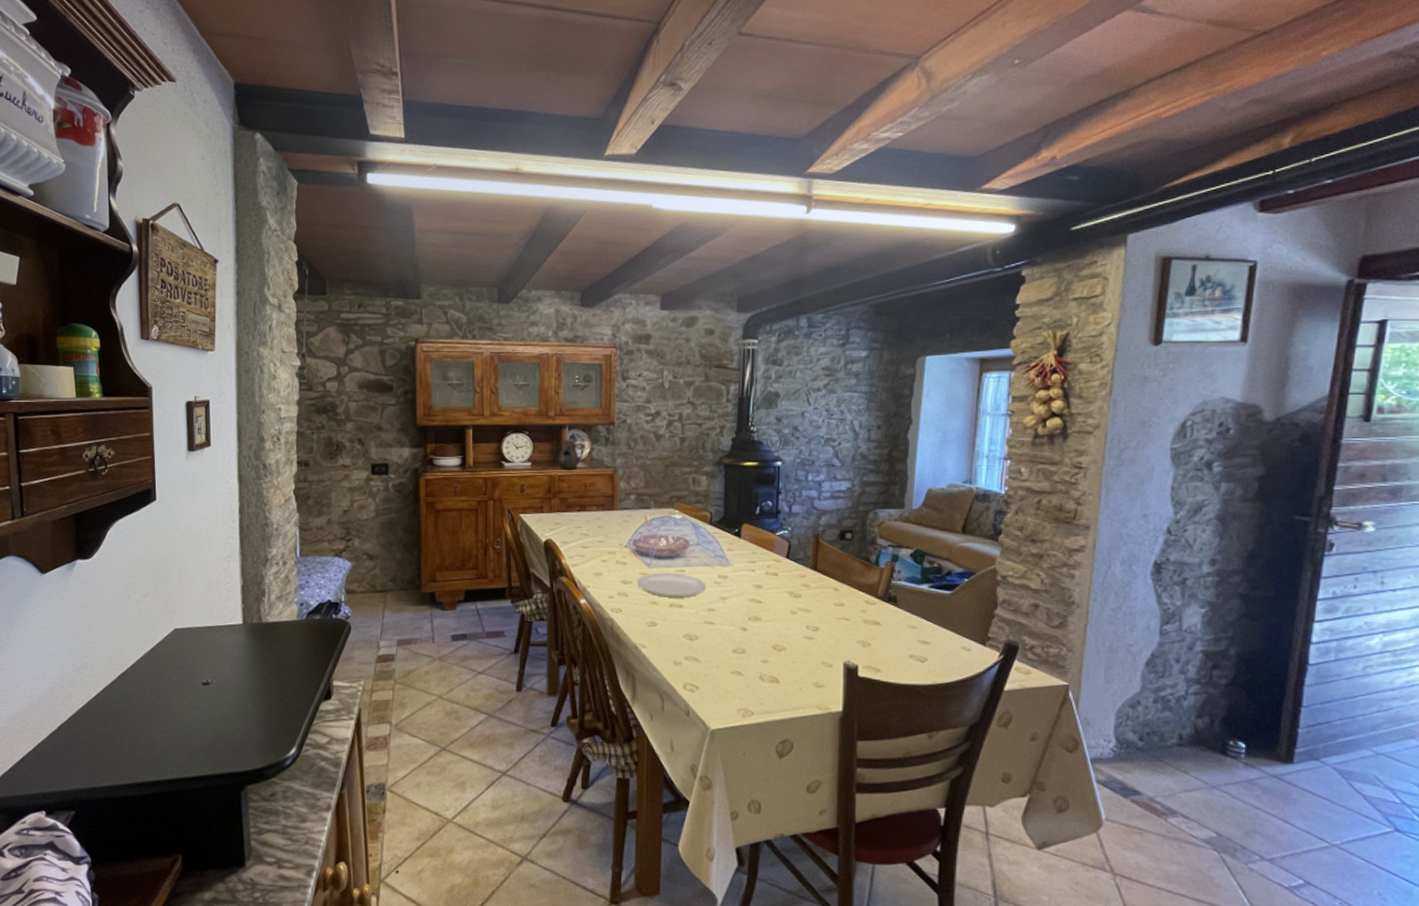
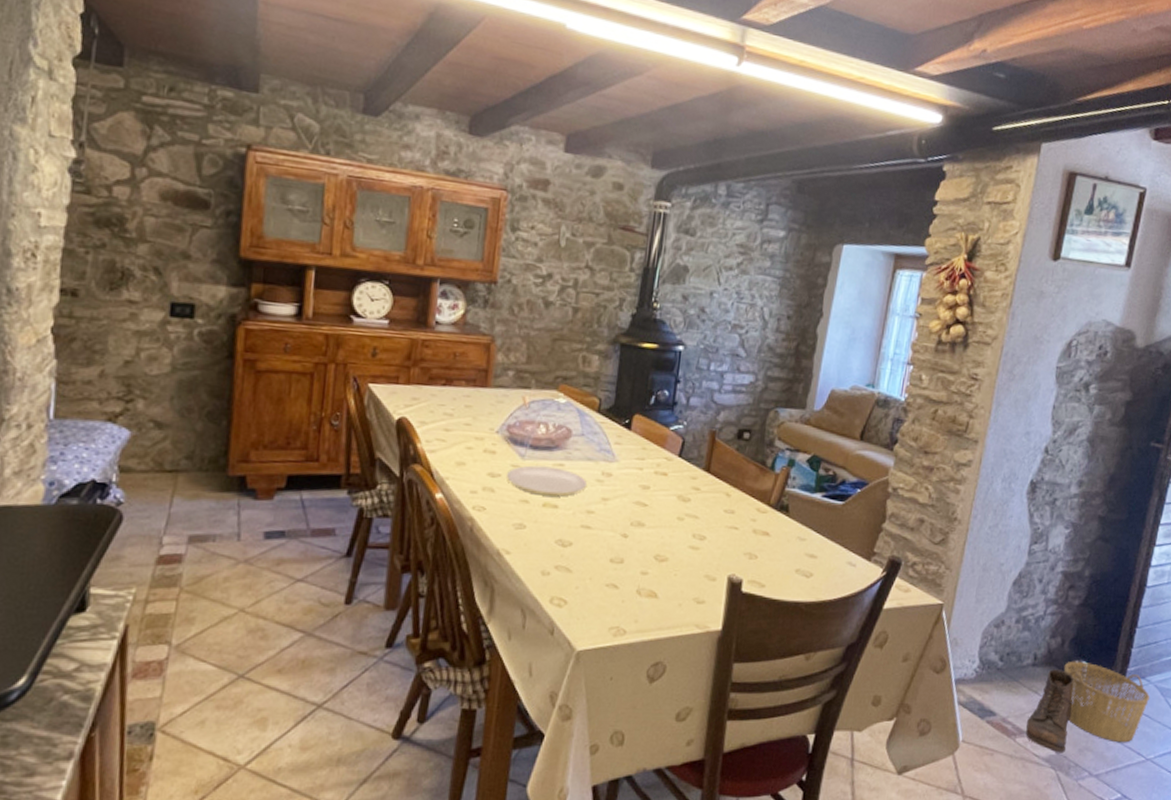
ceramic pitcher: present [558,439,585,471] -> none [423,296,458,336]
boot: none [1179,749,1232,835] -> present [1026,669,1075,753]
basket: none [1216,741,1328,827] -> present [1063,661,1150,743]

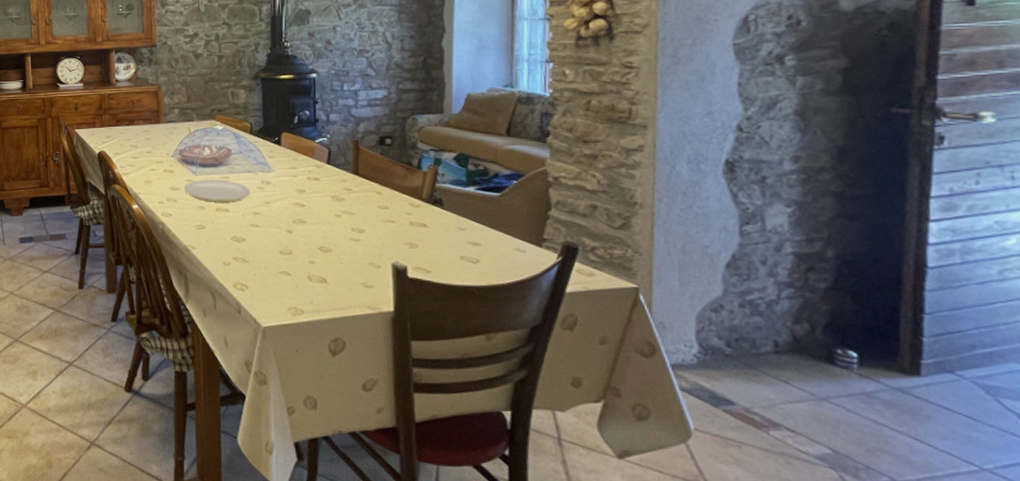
boot: present [1026,669,1075,753] -> none [781,358,846,453]
basket: present [1063,661,1150,743] -> none [820,349,969,447]

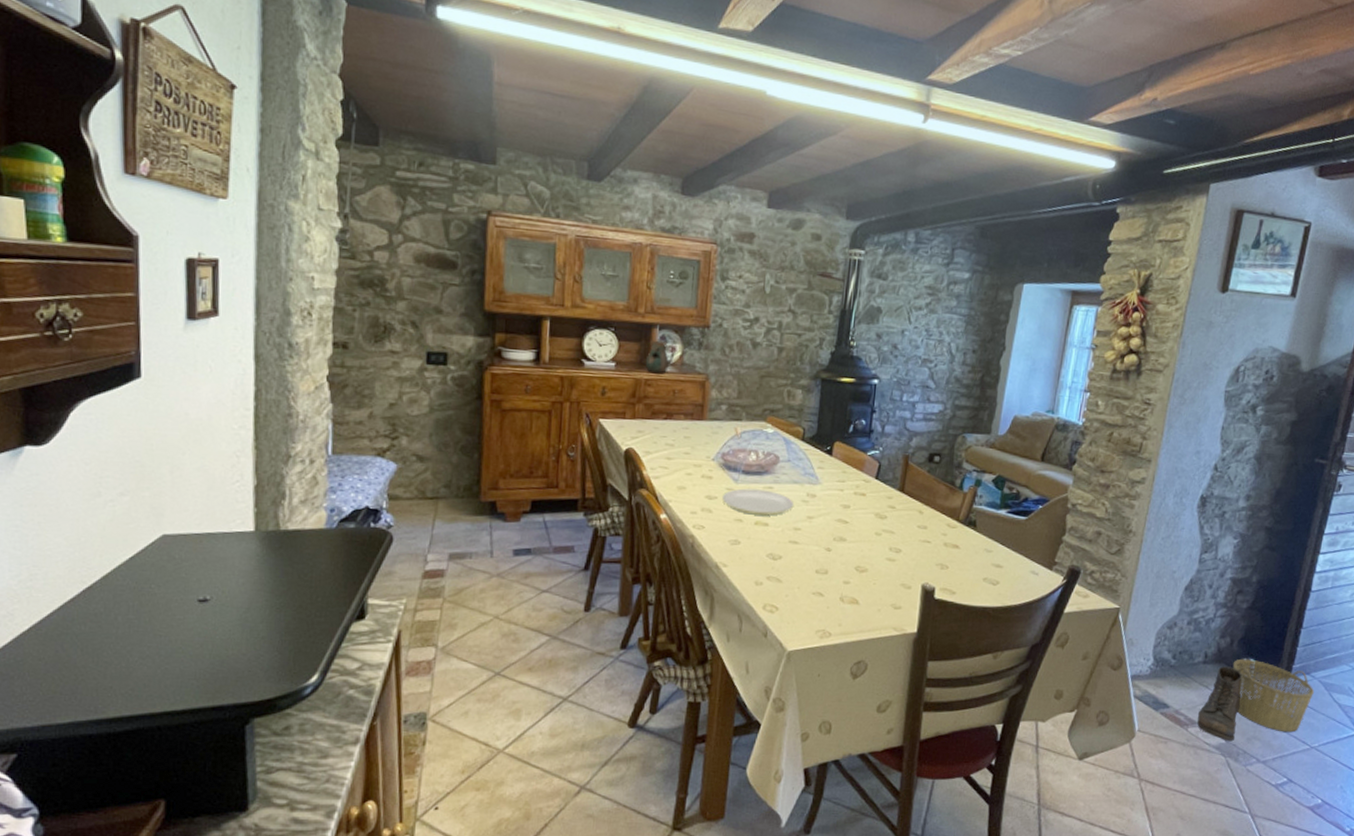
ceramic pitcher: none [106,61,130,90] -> present [645,340,676,375]
boot: none [781,358,846,453] -> present [1197,666,1243,742]
basket: none [820,349,969,447] -> present [1232,658,1315,733]

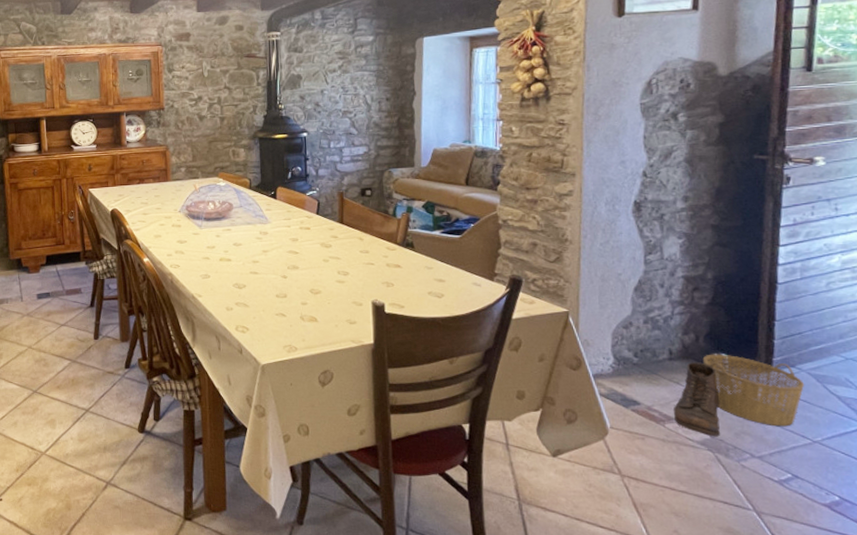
ceramic pitcher: present [645,340,676,375] -> none [118,124,140,151]
plate: present [721,488,795,516] -> none [190,232,251,253]

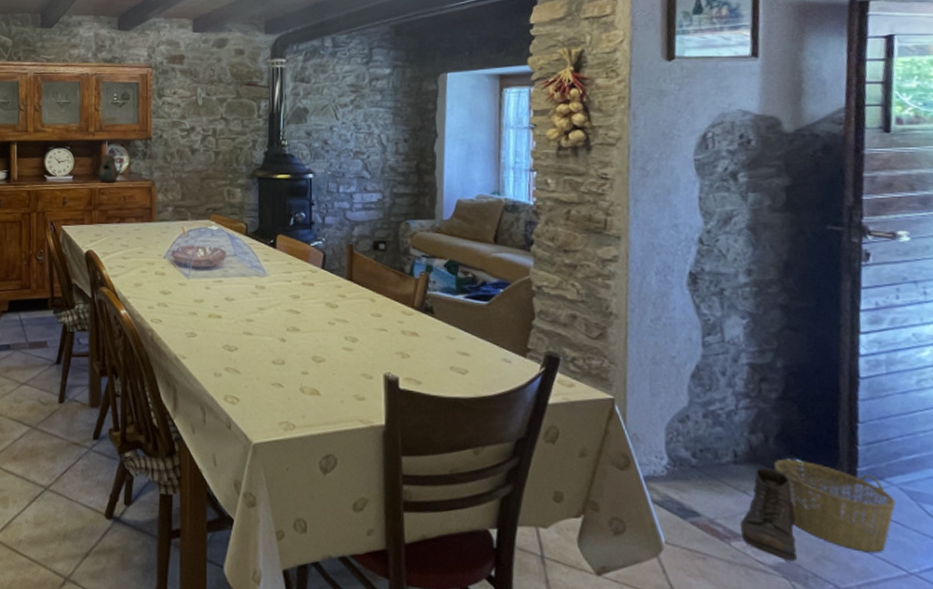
ceramic pitcher: none [118,124,140,151] -> present [98,154,123,184]

